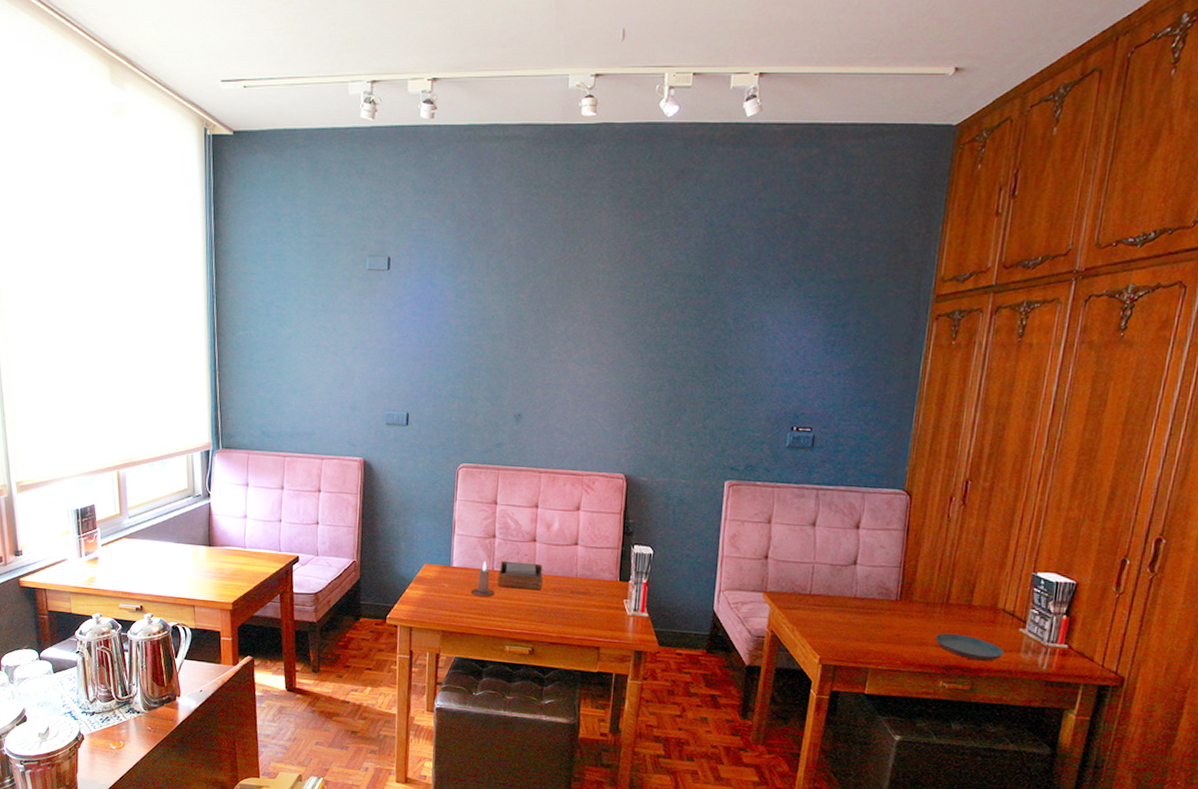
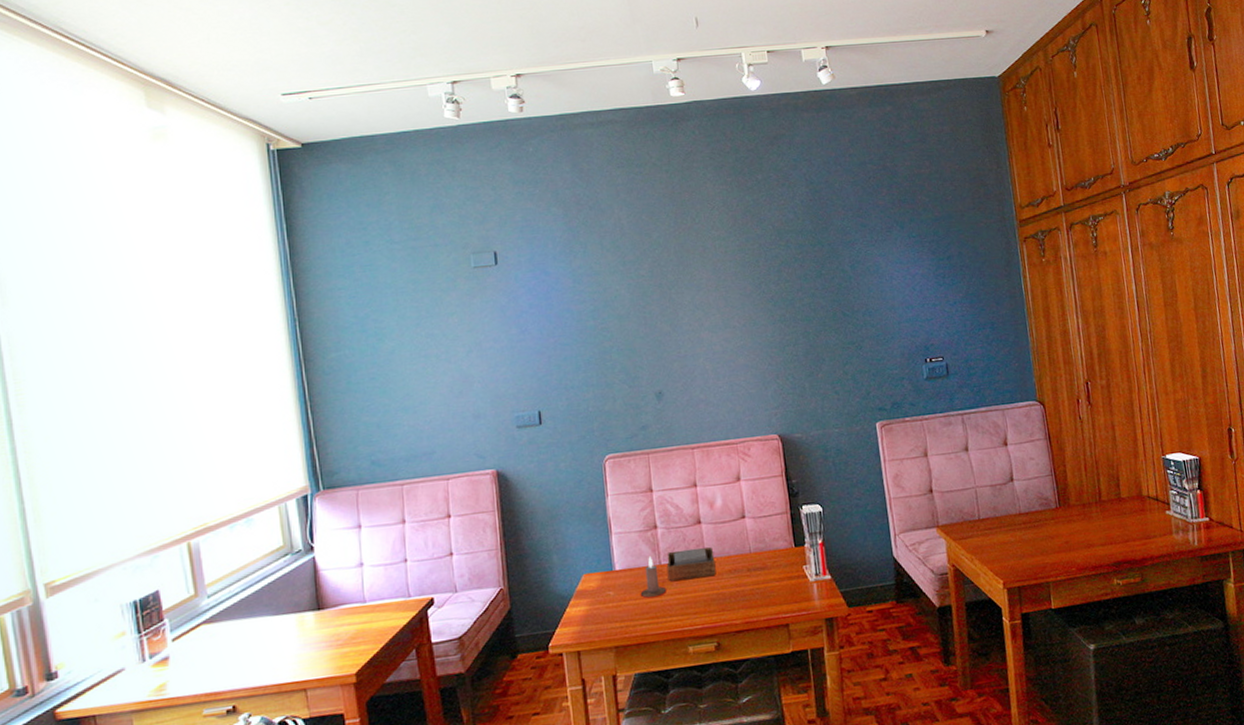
saucer: present [935,633,1005,661] -> none [1099,528,1160,551]

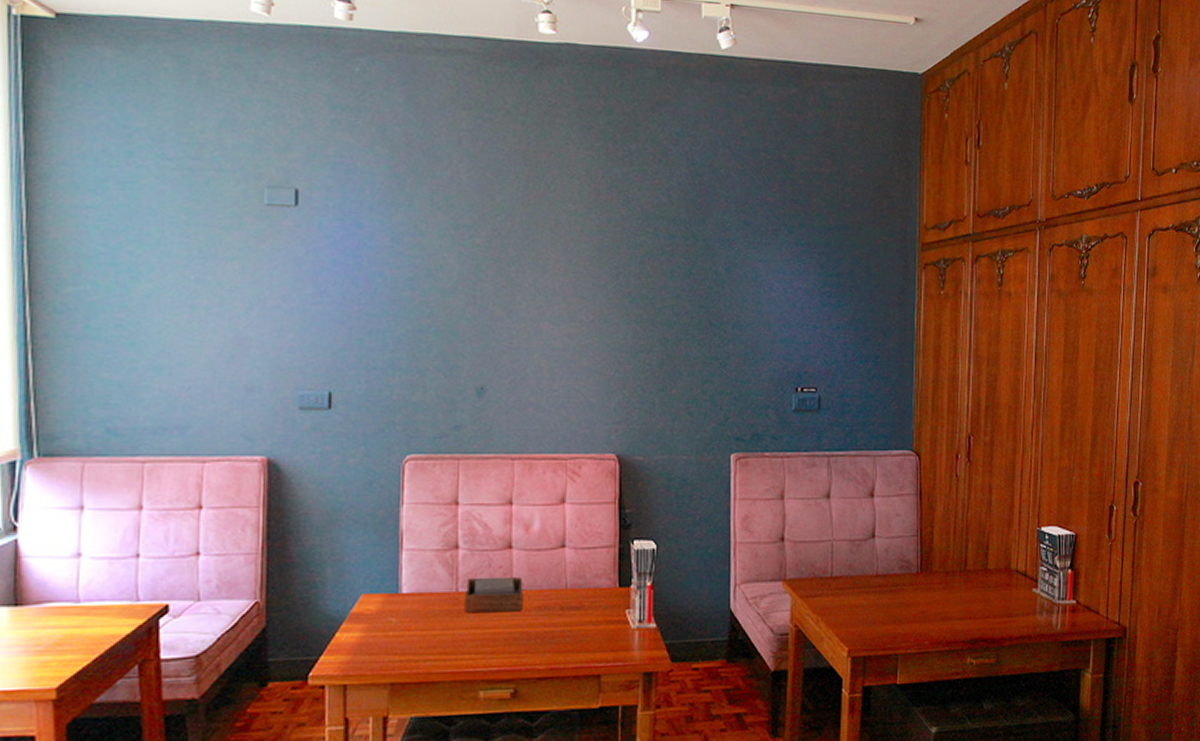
candle: present [640,557,668,599] -> none [428,582,462,631]

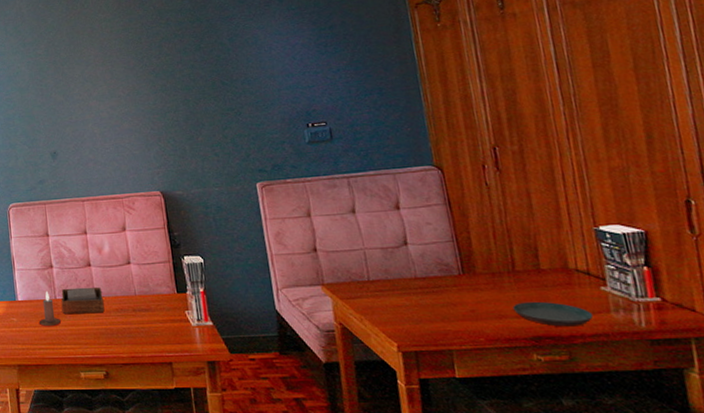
candle: none [428,582,462,631] -> present [38,292,62,327]
saucer: none [958,602,1022,629] -> present [512,301,594,327]

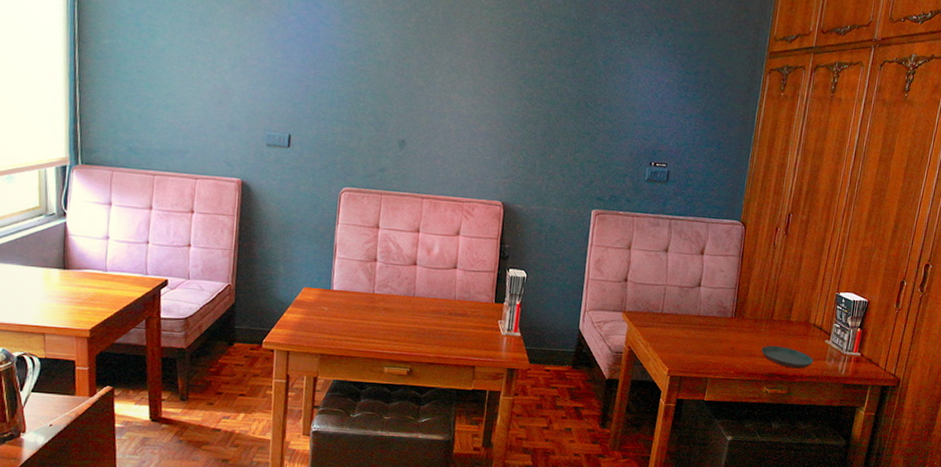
candle: present [38,292,62,327] -> none [351,284,376,320]
napkin holder: present [61,287,105,314] -> none [377,283,423,313]

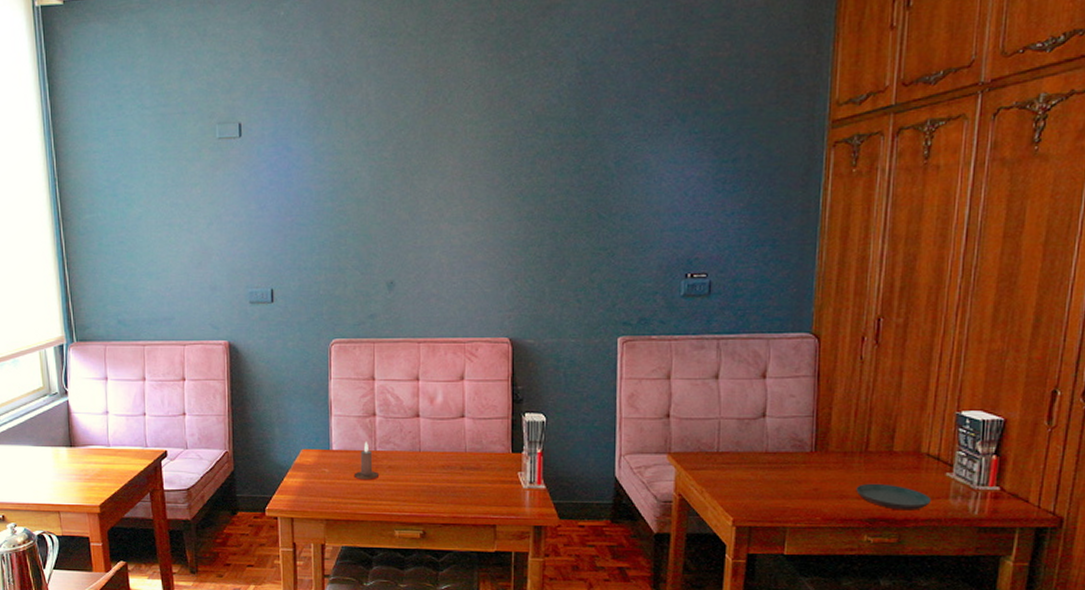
candle: none [351,284,376,320] -> present [353,442,380,481]

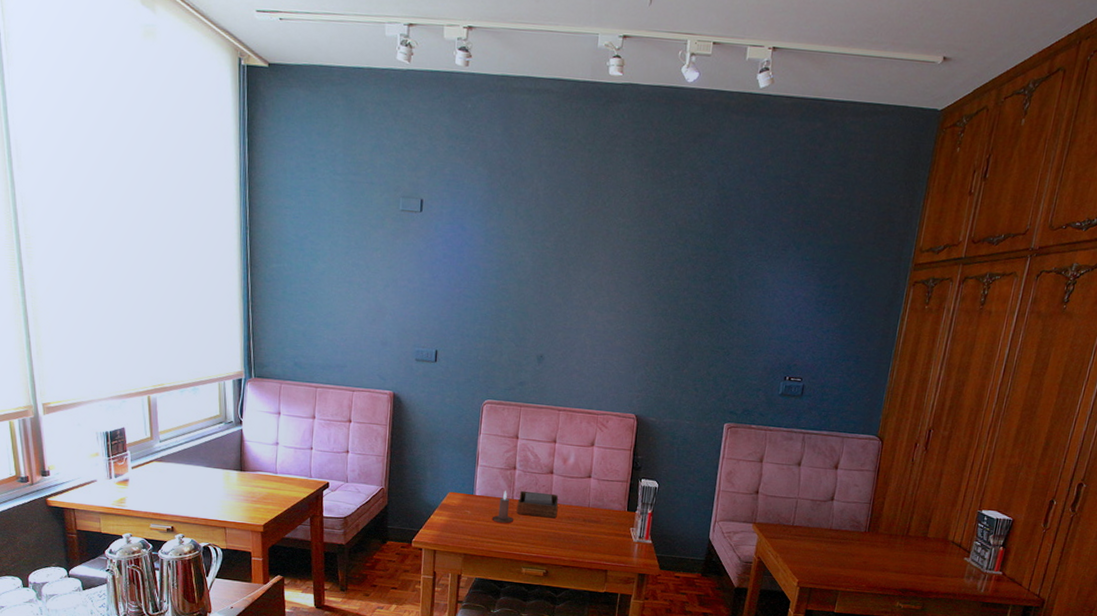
napkin holder: none [381,439,429,469] -> present [516,490,559,519]
saucer: present [856,483,932,511] -> none [895,560,951,585]

